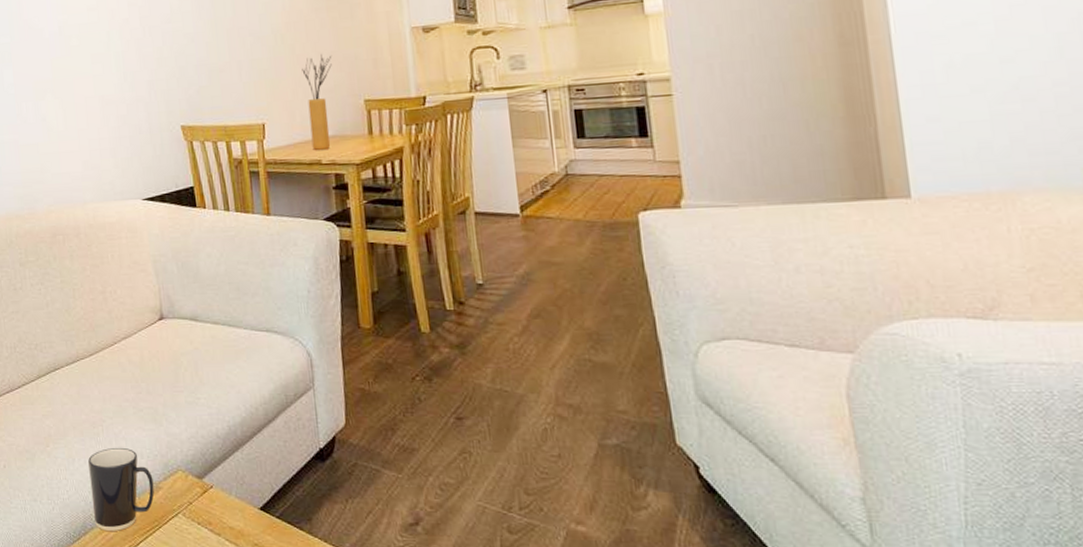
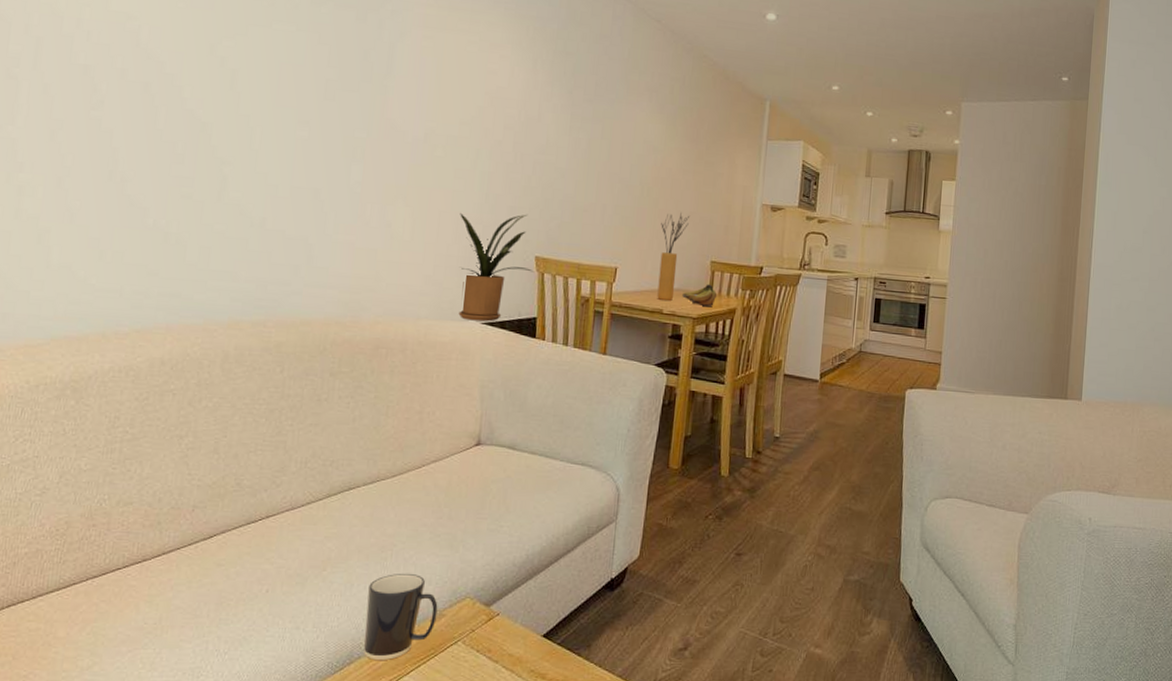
house plant: none [103,85,182,199] -> present [458,212,534,322]
fruit: none [339,124,379,151] -> present [682,284,718,308]

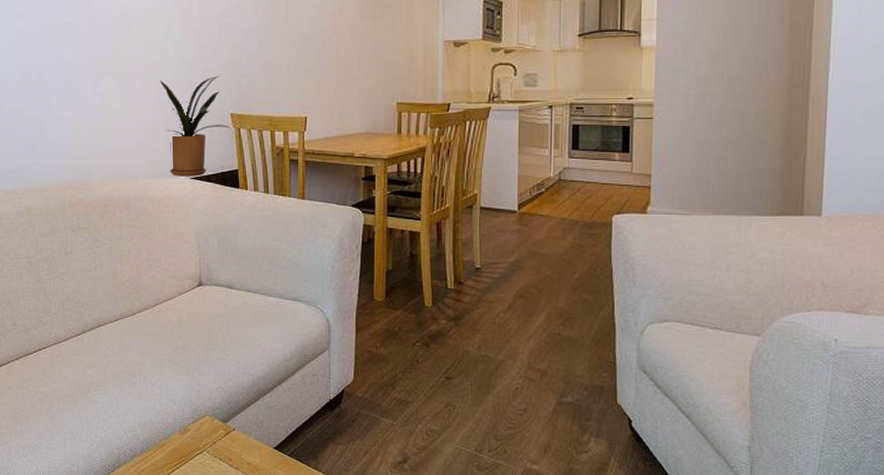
mug: present [364,573,438,661] -> none [126,394,183,466]
vase: present [657,212,691,301] -> none [344,57,373,144]
fruit: present [682,284,718,308] -> none [372,125,406,148]

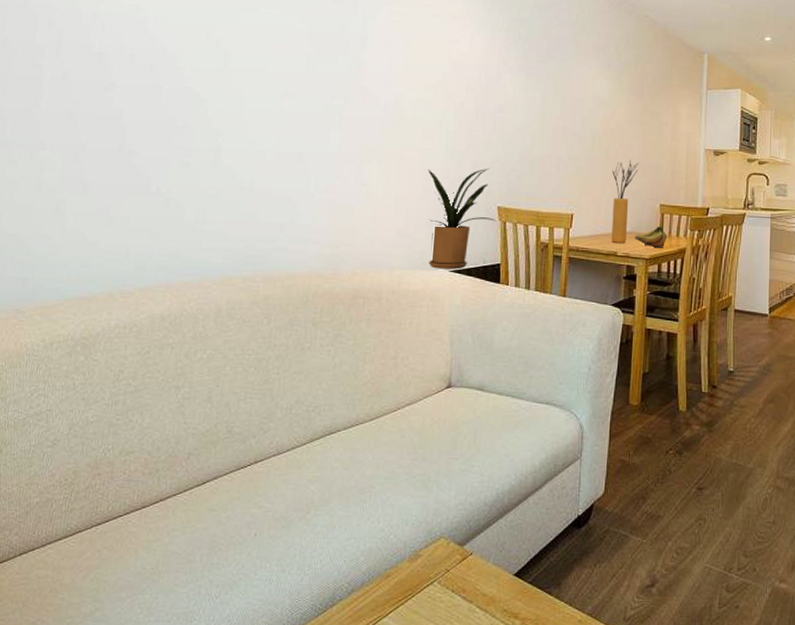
vase: none [344,57,373,144] -> present [611,160,639,243]
fruit: none [372,125,406,148] -> present [635,226,668,248]

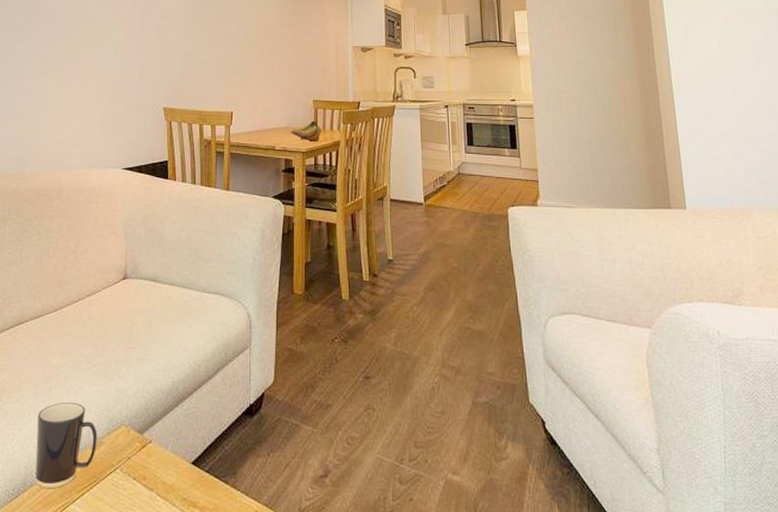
mug: none [345,514,415,603] -> present [35,402,98,489]
house plant: present [428,168,496,270] -> none [100,72,163,167]
vase: present [611,160,639,243] -> none [267,59,292,138]

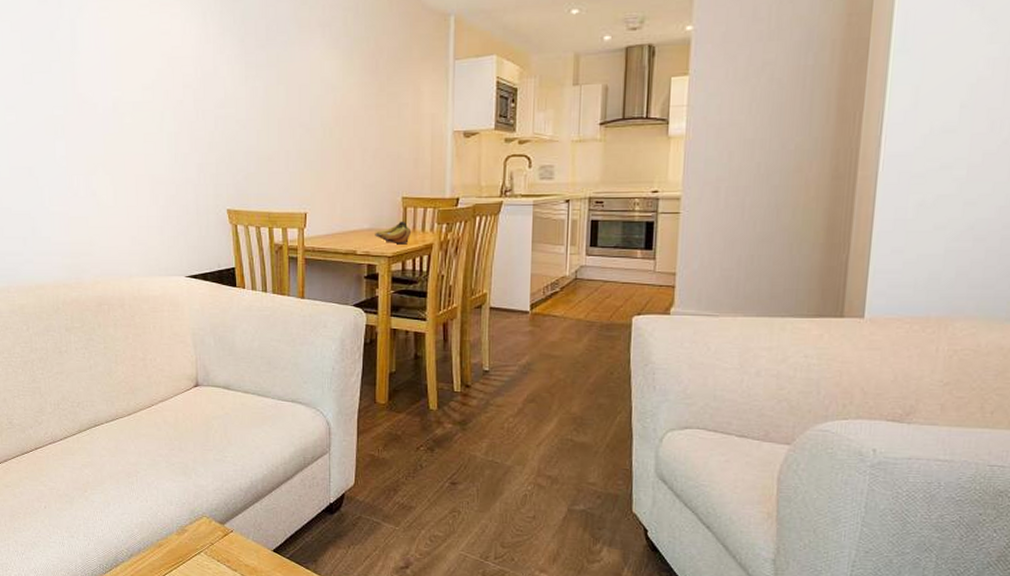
mug: present [35,402,98,489] -> none [122,495,181,565]

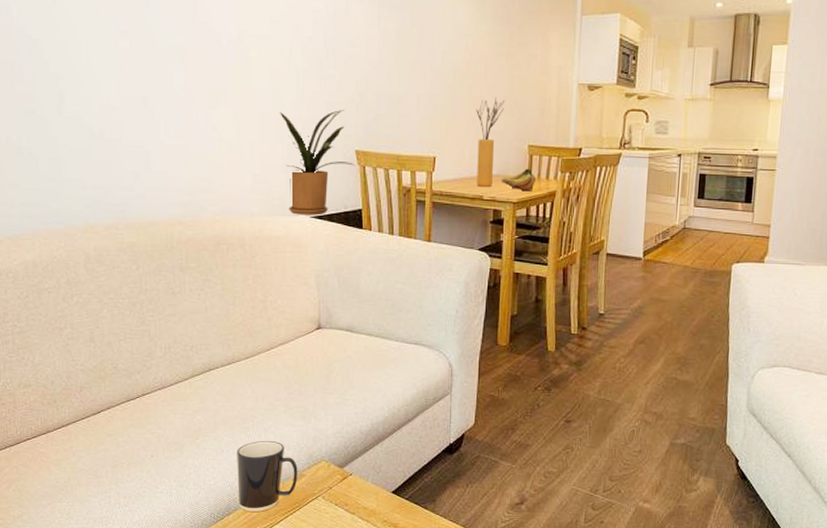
mug: none [122,495,181,565] -> present [237,440,298,513]
house plant: none [154,169,227,275] -> present [280,109,355,216]
vase: none [346,149,377,241] -> present [476,97,506,187]

